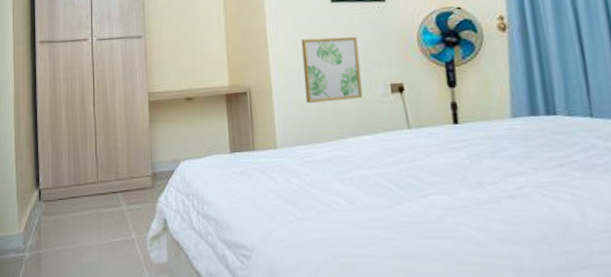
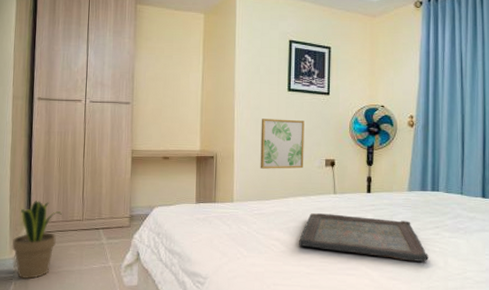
potted plant: none [20,162,73,258] -> present [11,201,62,279]
serving tray: none [368,155,556,216] -> present [299,213,428,262]

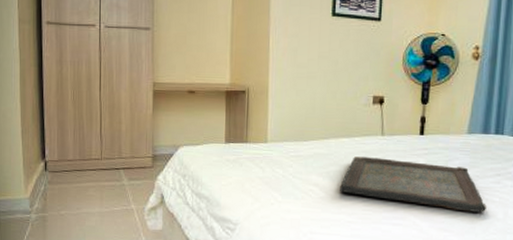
potted plant: present [11,201,62,279] -> none [26,137,78,220]
wall art: present [260,119,305,169] -> none [298,48,351,107]

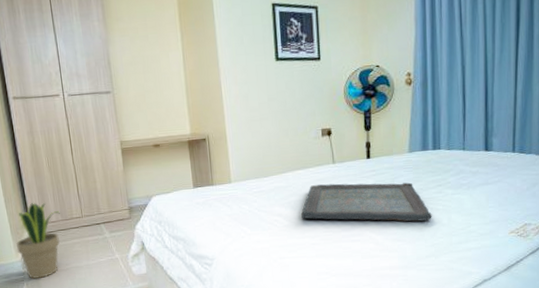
potted plant: none [26,137,78,220] -> present [16,203,60,279]

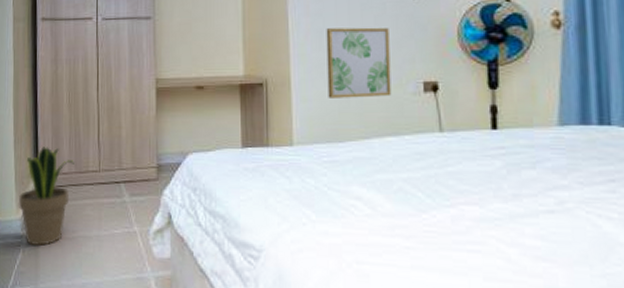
wall art: none [250,91,300,146] -> present [326,27,392,98]
serving tray: present [301,182,432,222] -> none [391,160,601,234]

